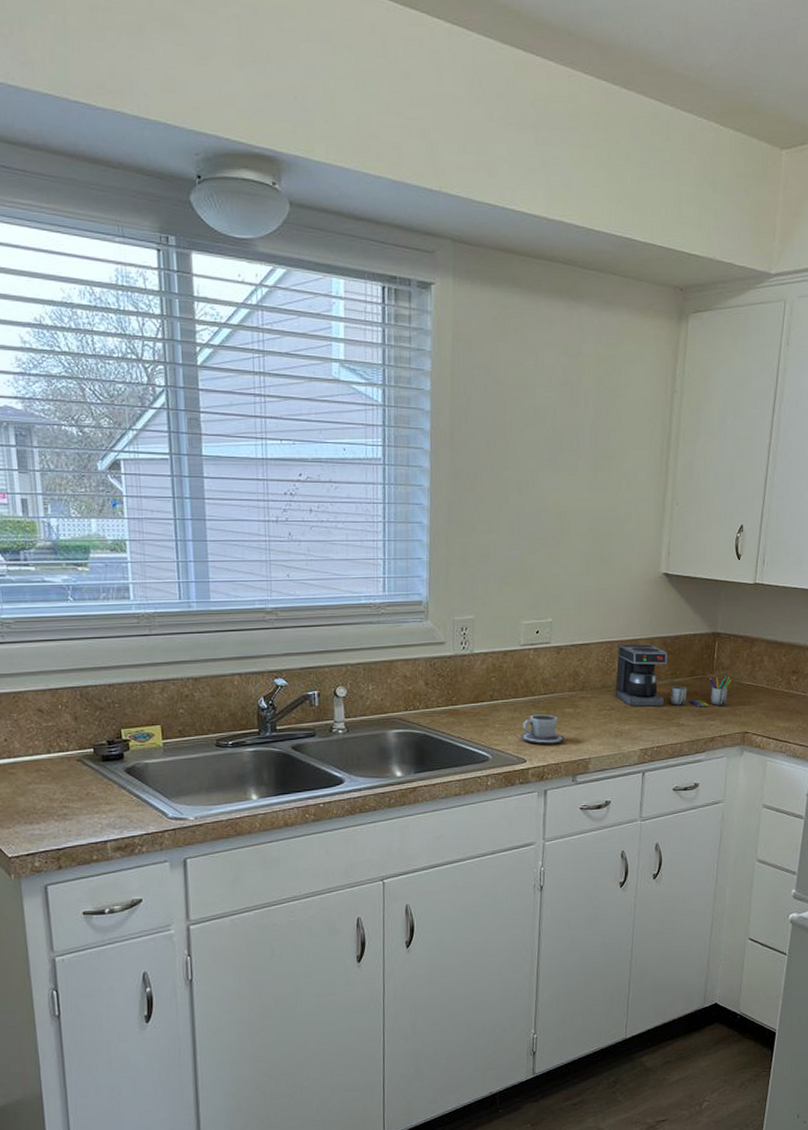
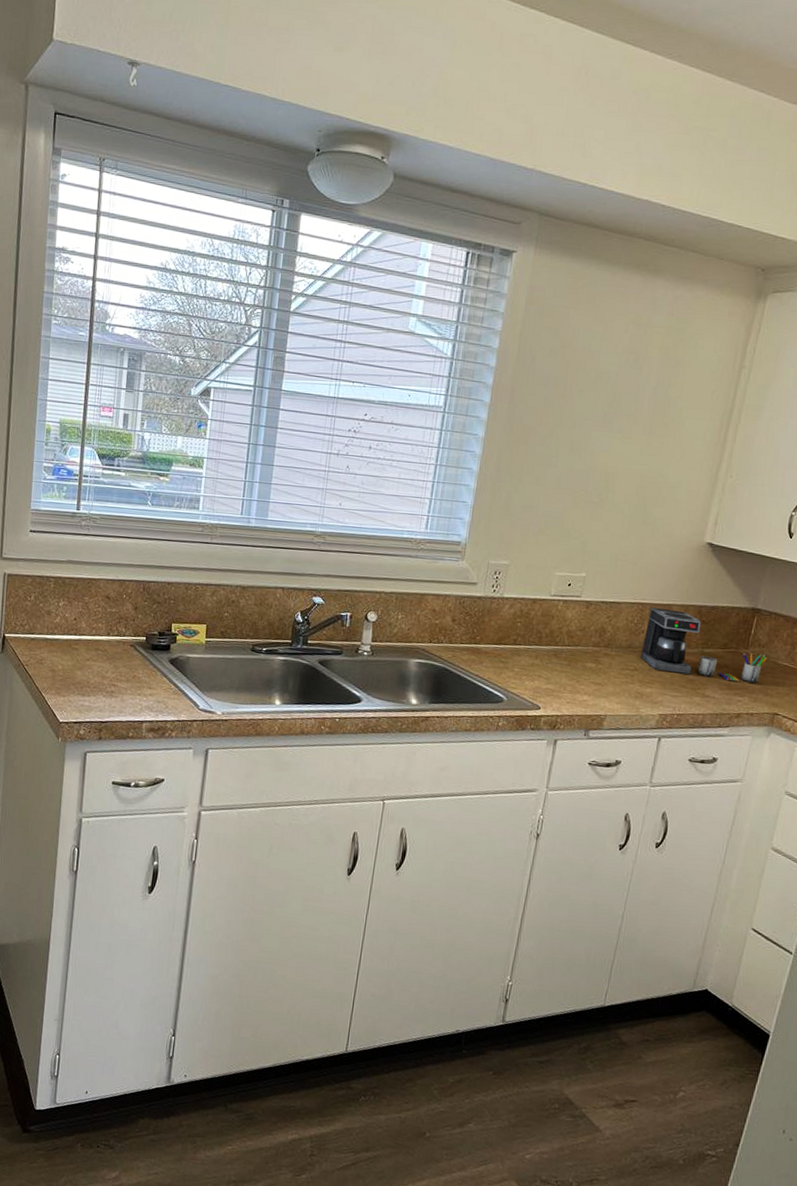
cup: present [520,714,566,744] -> none [537,664,584,696]

